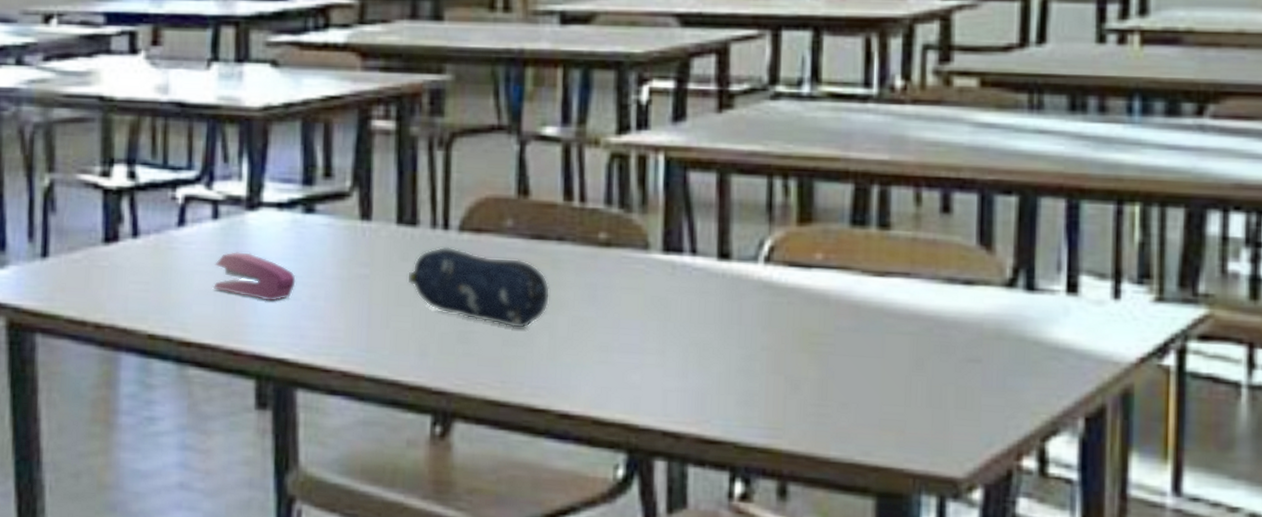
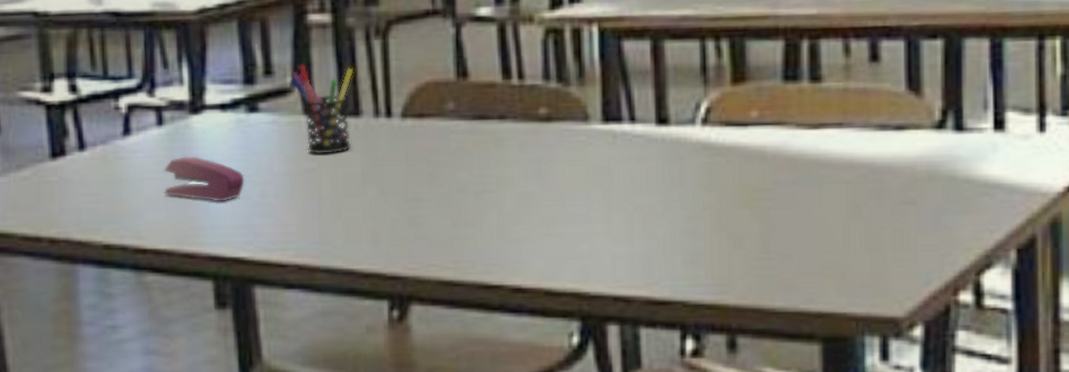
pen holder: none [349,170,414,262] -> present [290,65,354,155]
pencil case: present [406,246,551,329] -> none [354,134,496,209]

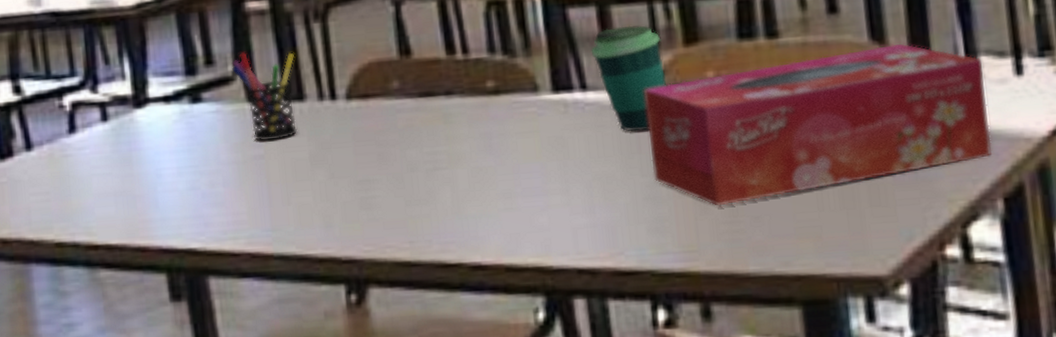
stapler: present [163,156,245,202] -> none [110,149,193,194]
cup: none [642,61,712,166] -> present [591,25,667,132]
tissue box: none [690,94,1010,242] -> present [644,43,992,206]

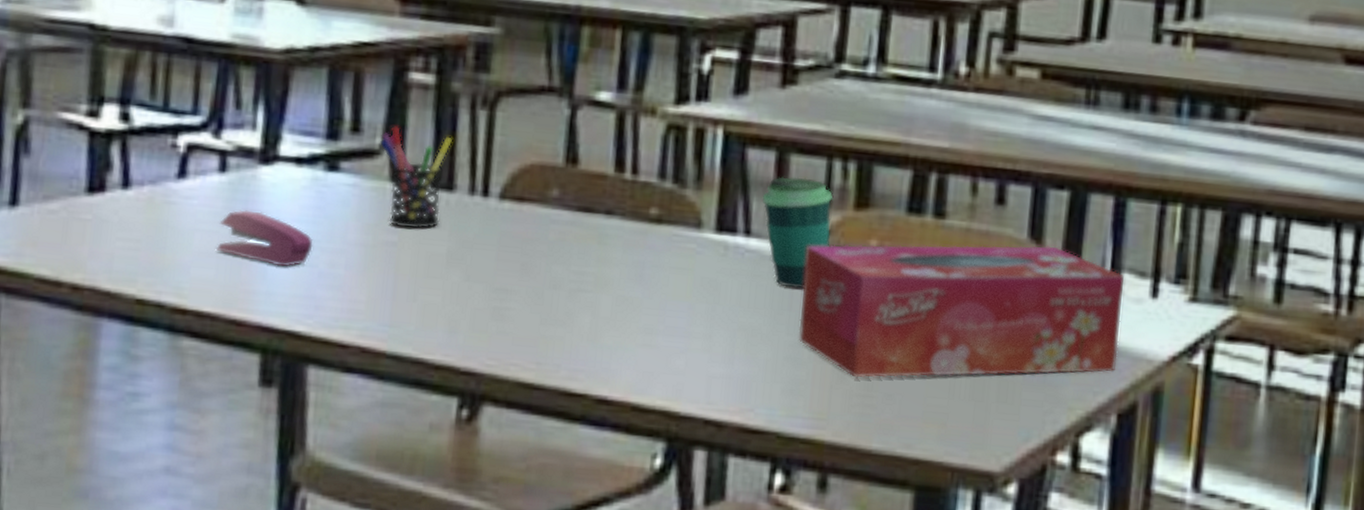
stapler: none [110,149,193,194] -> present [216,210,314,267]

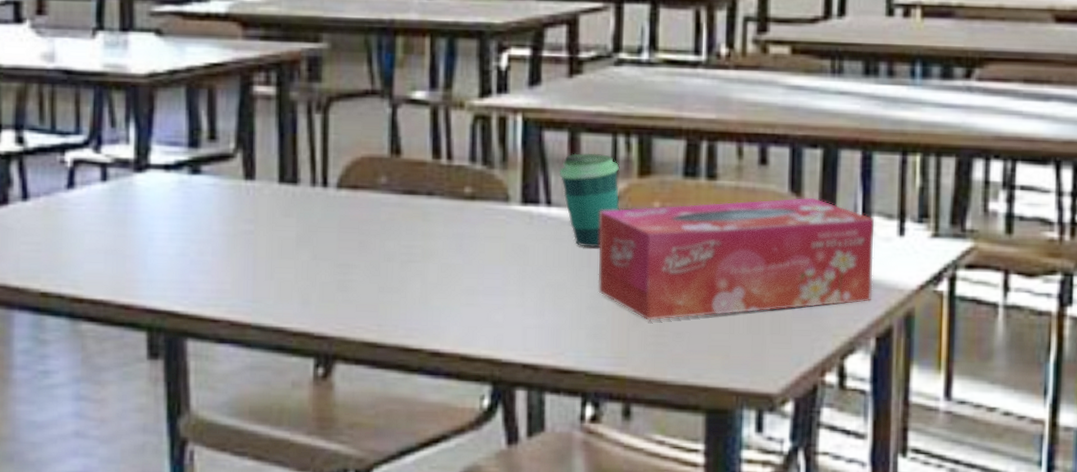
stapler: present [216,210,314,267] -> none [104,212,184,258]
pen holder: present [380,126,453,229] -> none [233,132,295,218]

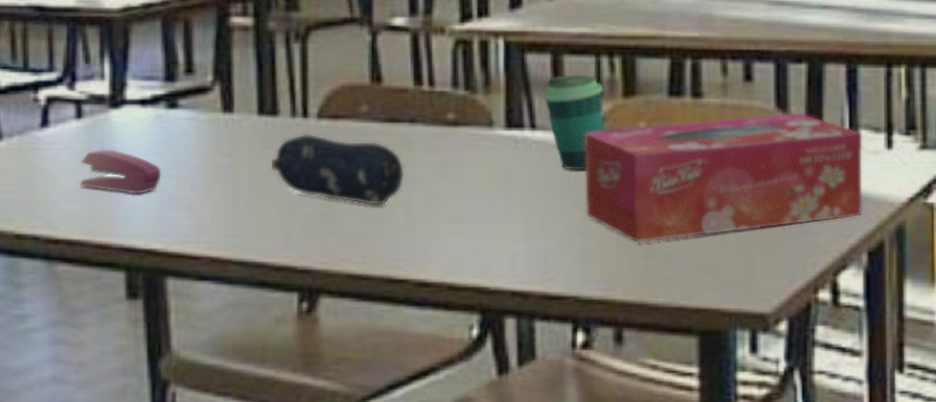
stapler: none [104,212,184,258] -> present [80,149,162,195]
pencil case: none [289,203,422,277] -> present [269,133,405,207]

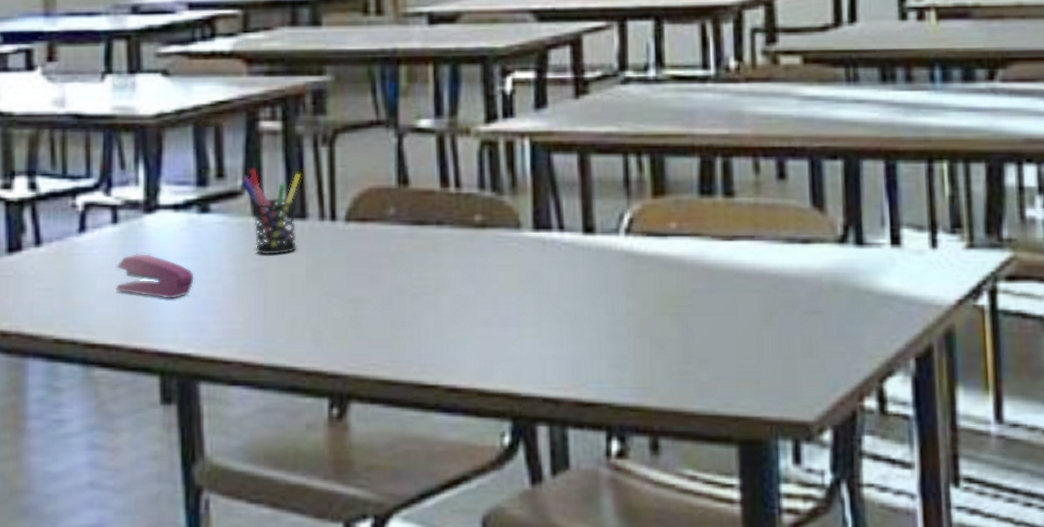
pen holder: none [211,65,273,151] -> present [241,169,302,255]
pencil case: present [269,133,405,207] -> none [299,237,433,310]
cup: present [542,74,605,171] -> none [570,174,635,274]
tissue box: present [584,113,863,243] -> none [614,211,908,347]

